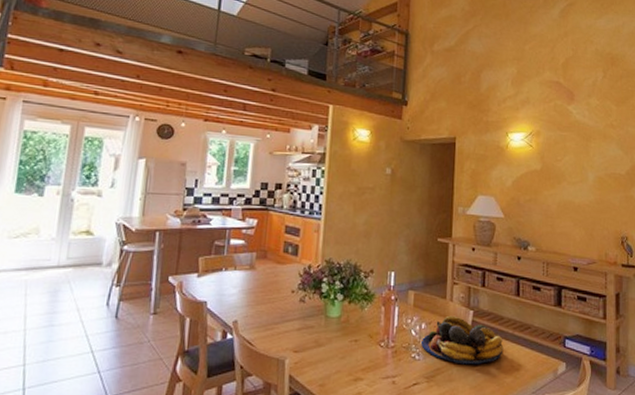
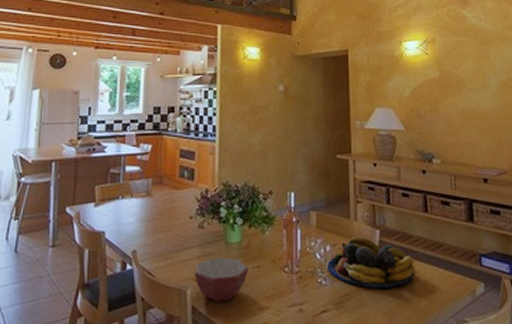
bowl: none [293,330,347,372] -> present [194,257,249,302]

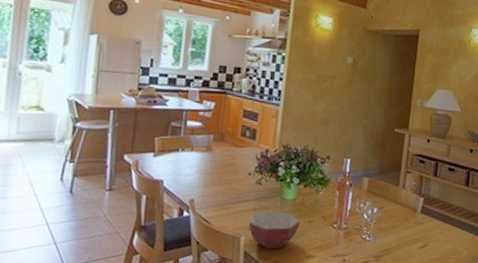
fruit bowl: present [327,236,416,289] -> none [372,201,450,247]

